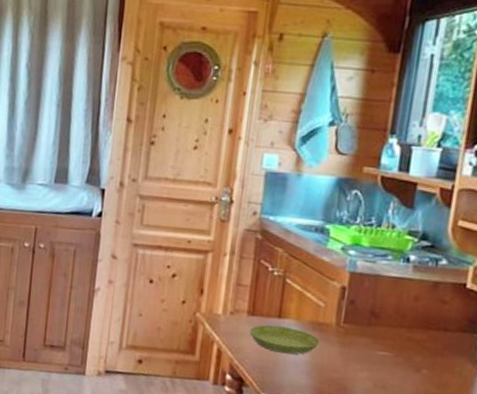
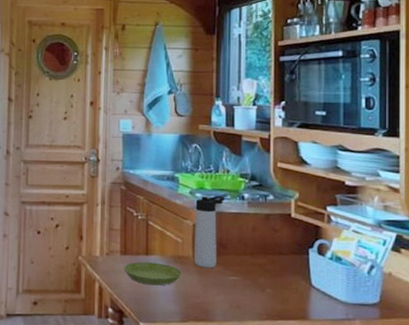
thermos bottle: none [336,254,386,340] -> present [193,196,226,269]

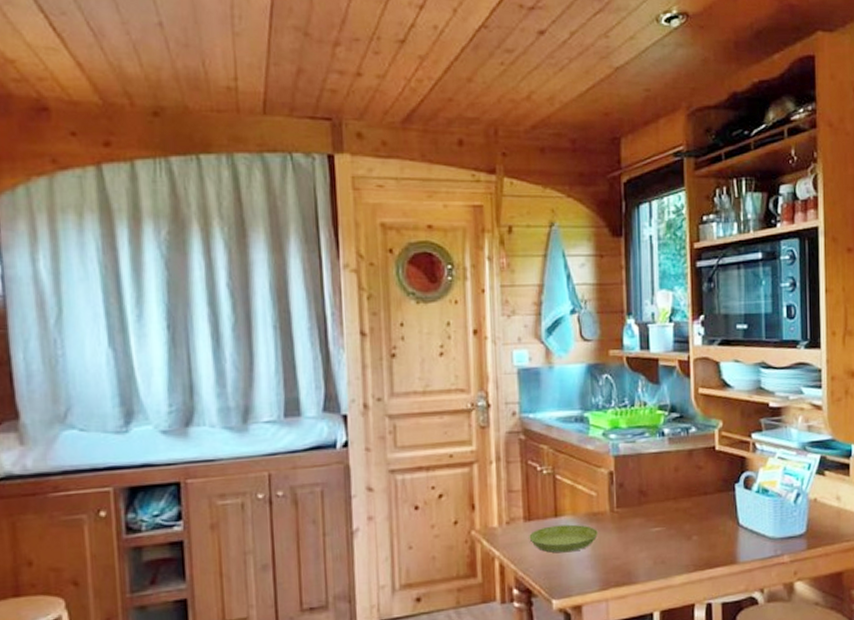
thermos bottle: present [193,196,226,269] -> none [610,434,644,523]

